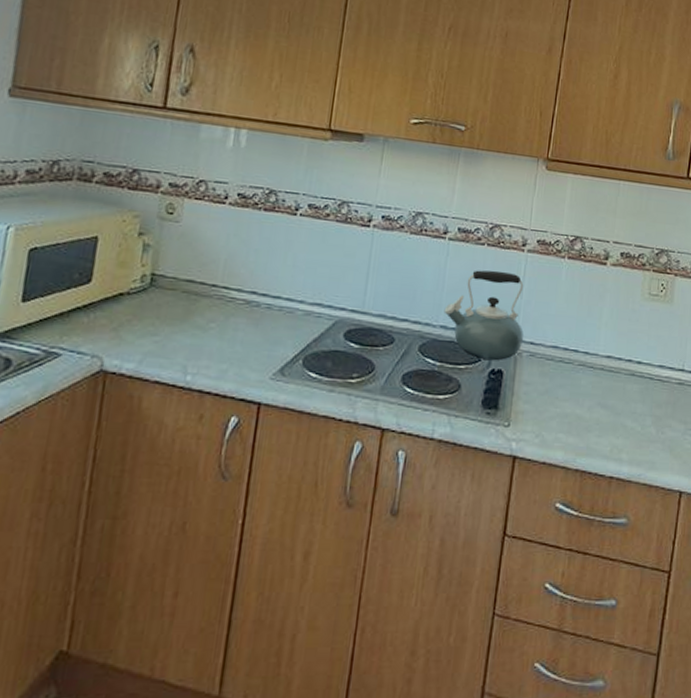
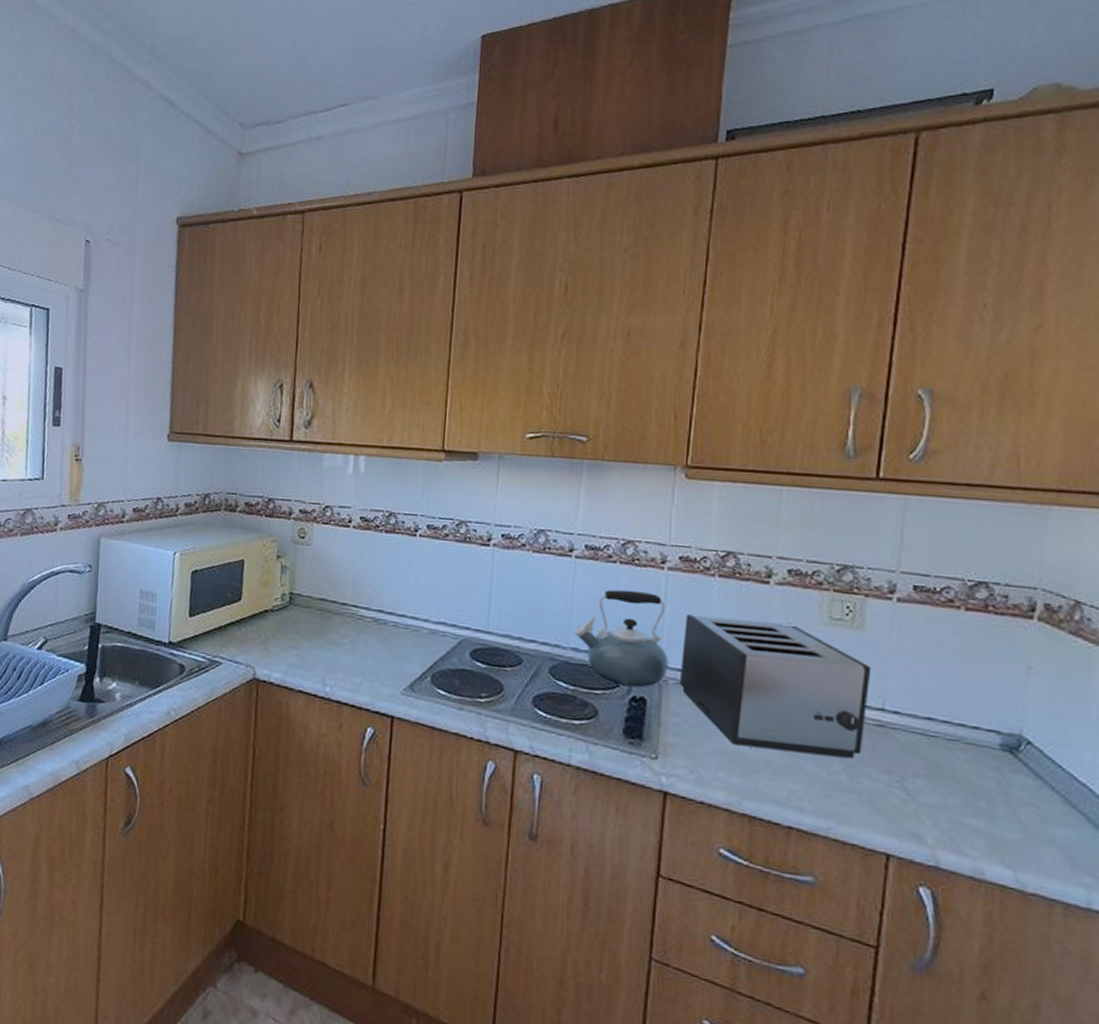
toaster: none [531,292,677,413] -> present [679,614,872,758]

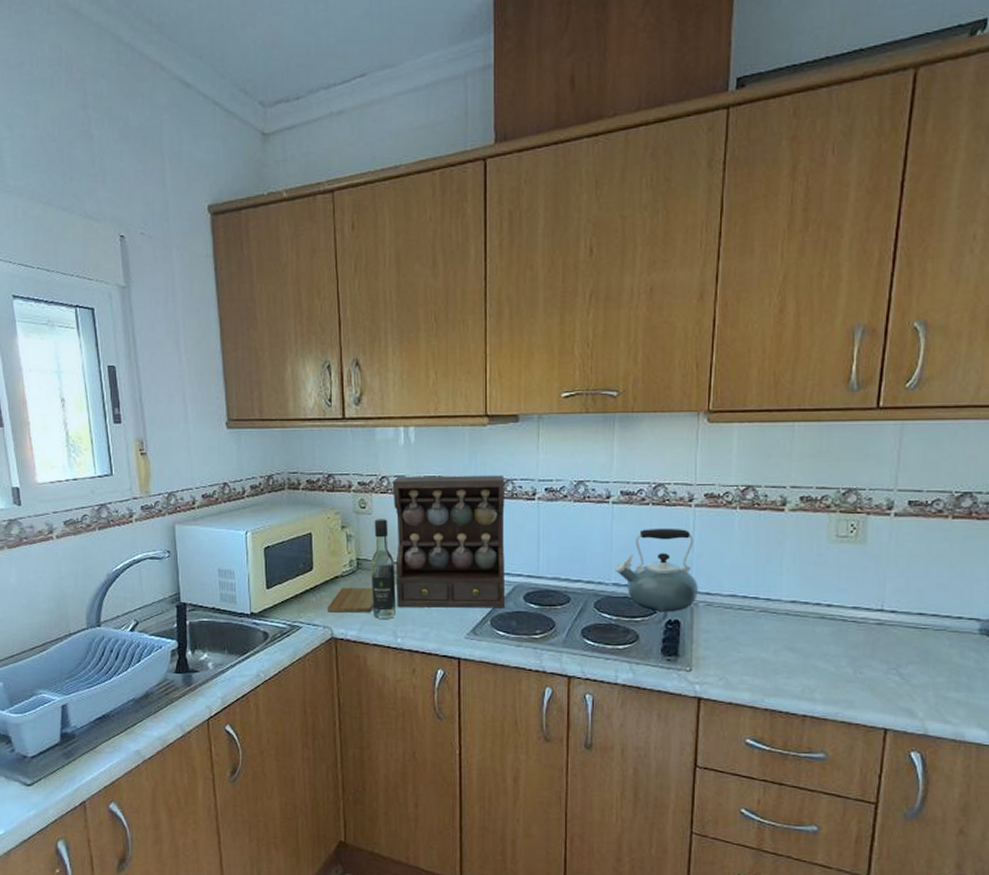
cutting board: none [252,623,304,655] -> present [328,588,373,613]
bottle: none [301,551,331,664] -> present [370,519,396,620]
spice rack: none [328,507,458,664] -> present [392,475,505,608]
toaster: present [679,614,872,758] -> none [708,544,873,654]

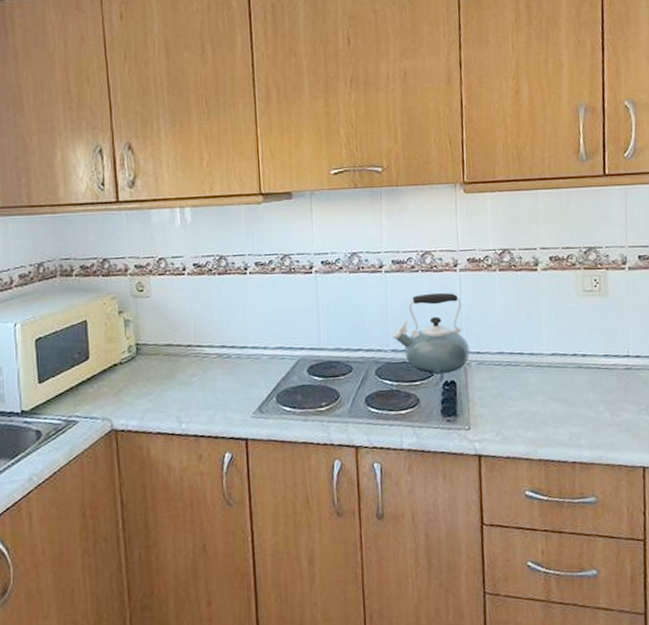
cutting board: present [328,588,373,613] -> none [106,373,155,403]
bottle: present [370,519,396,620] -> none [150,301,179,406]
spice rack: present [392,475,505,608] -> none [170,251,289,391]

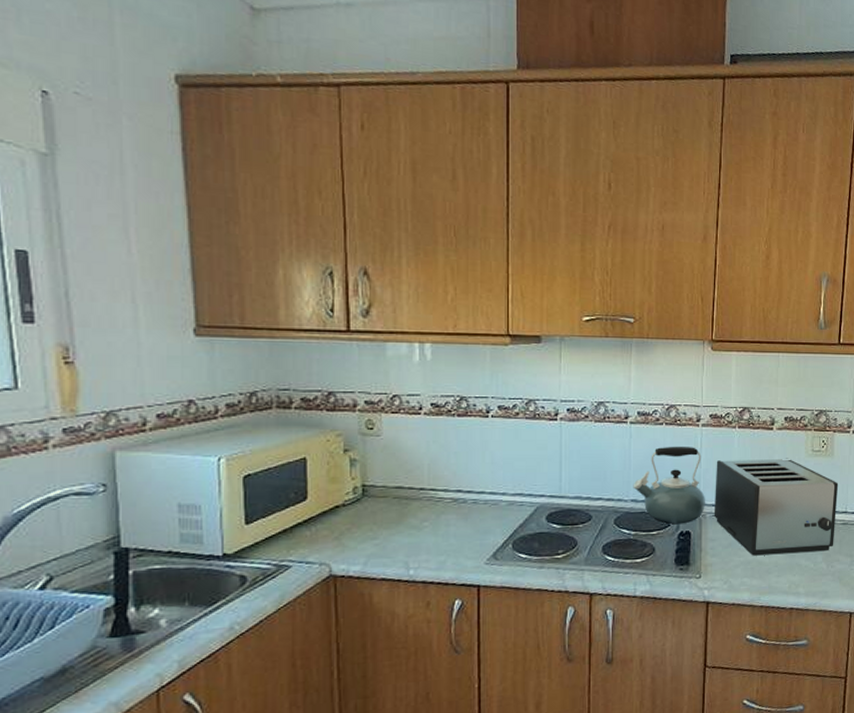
toaster: none [478,300,618,406] -> present [713,458,839,556]

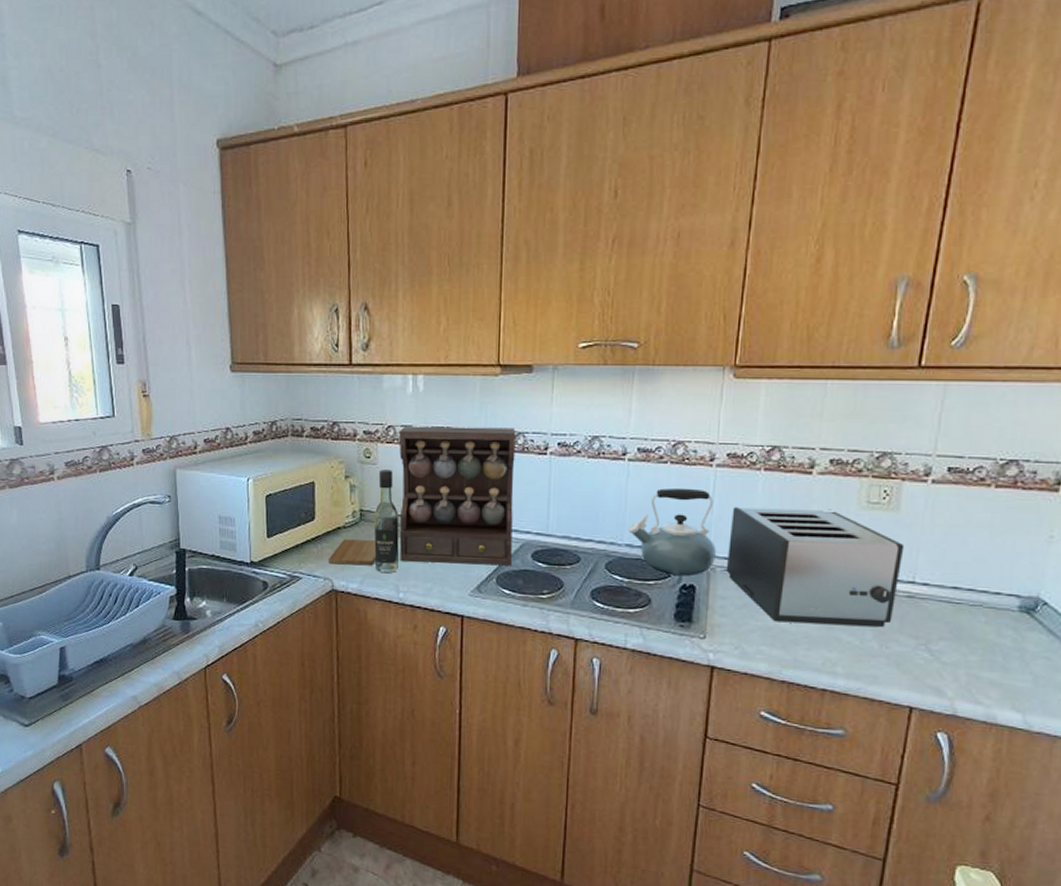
cutting board: none [325,517,381,547] -> present [329,539,376,566]
bottle: none [378,441,408,551] -> present [374,469,399,574]
spice rack: none [405,395,527,536] -> present [398,426,516,566]

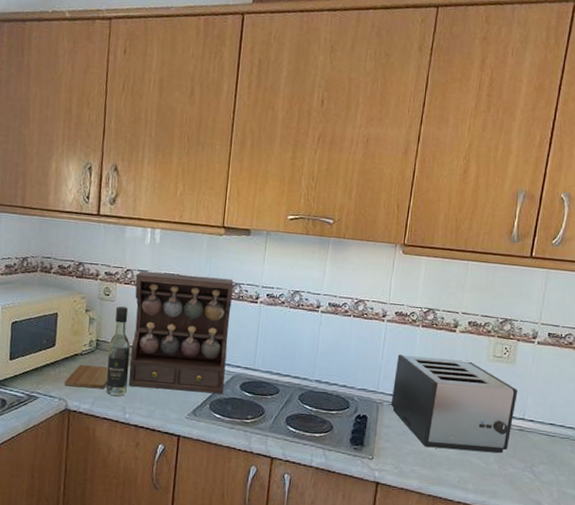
kettle: present [628,488,717,576] -> none [318,336,385,408]

